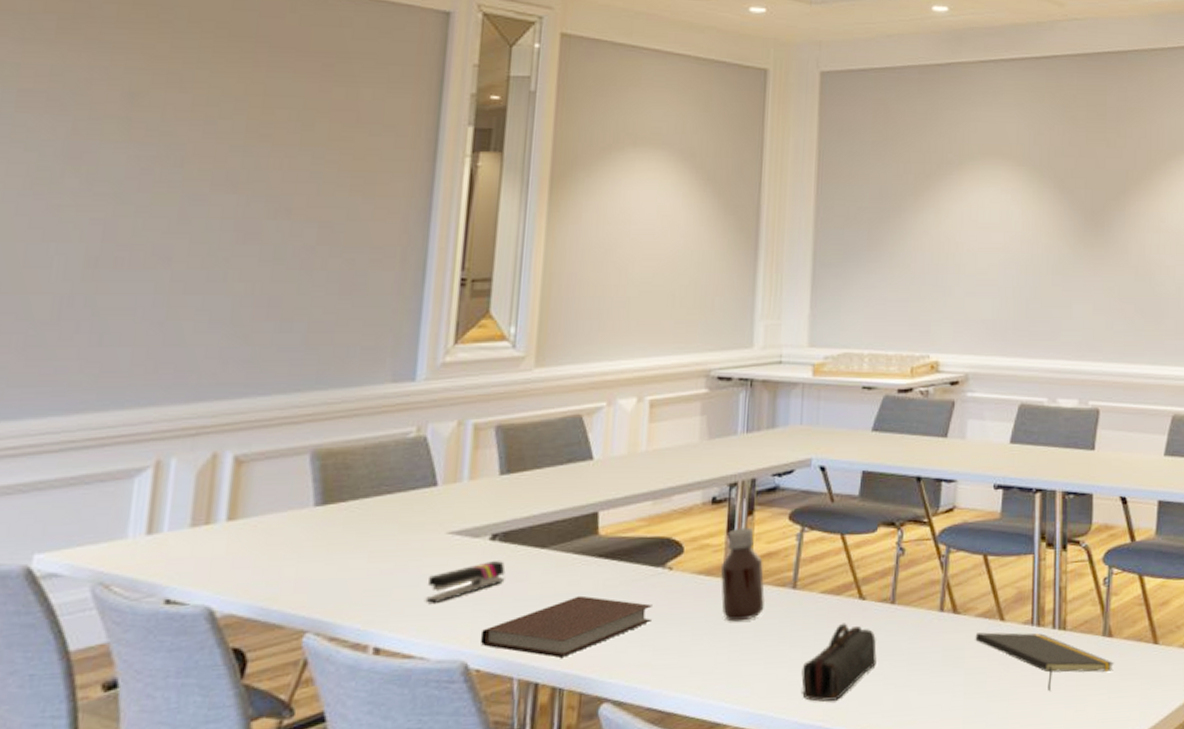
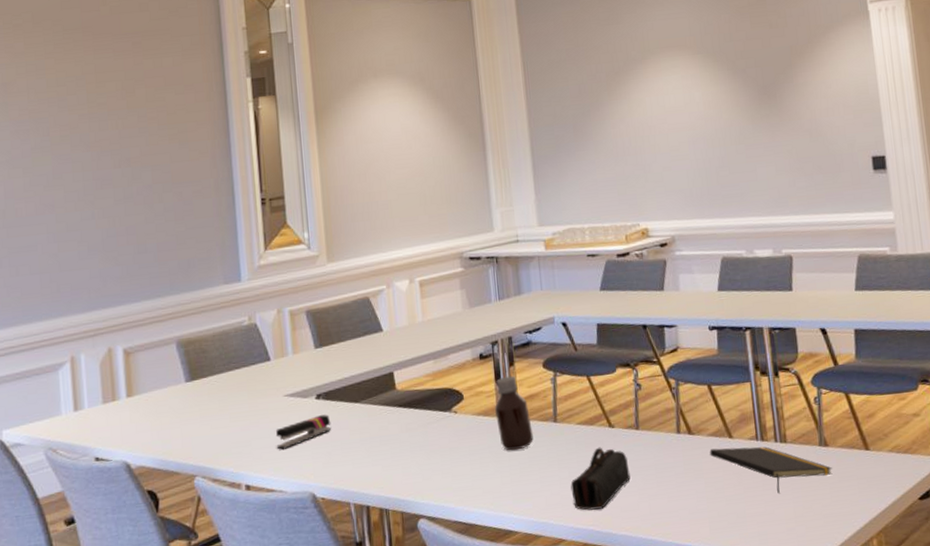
notebook: present [480,595,653,658] -> none [320,437,448,486]

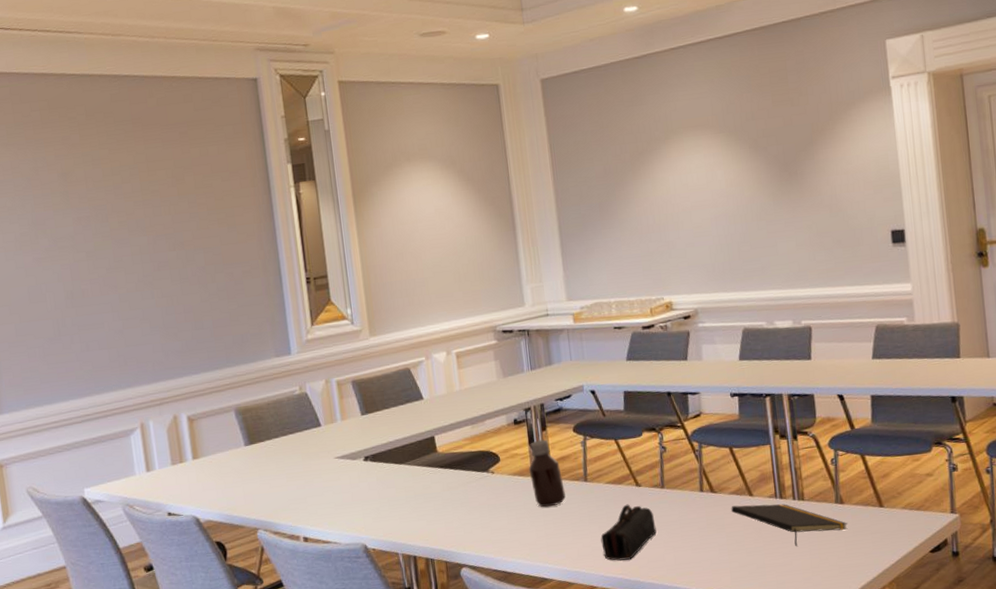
stapler: present [276,414,332,450] -> none [329,475,380,506]

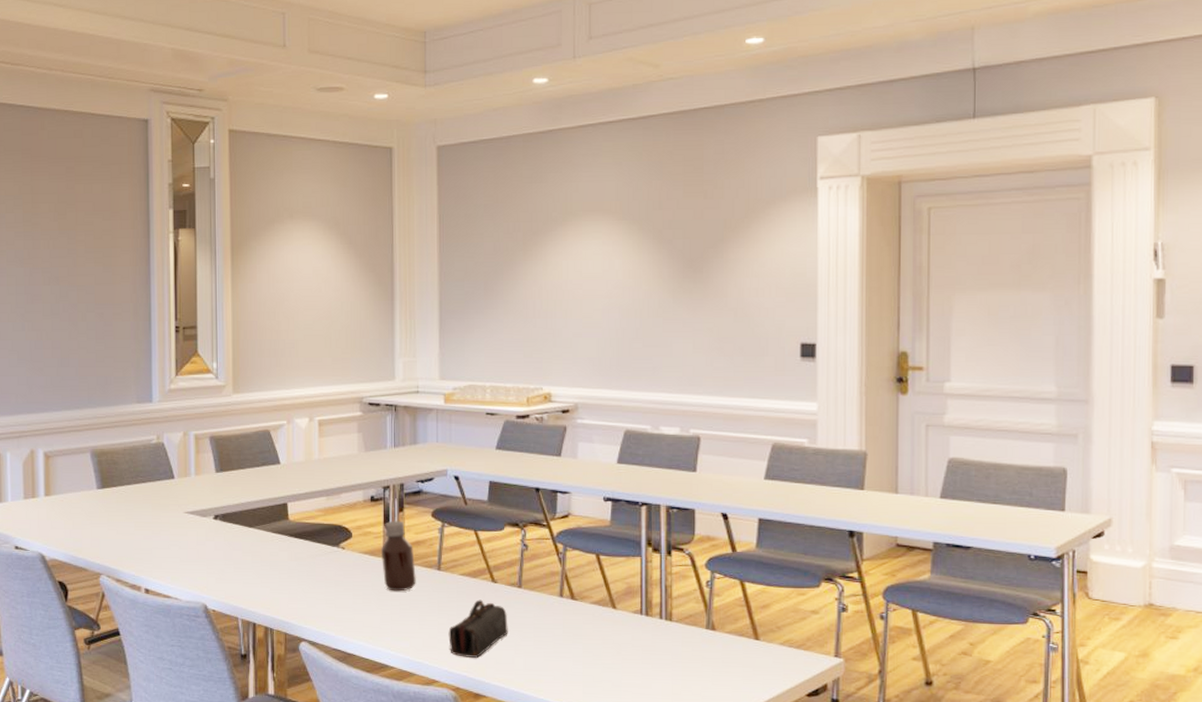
notepad: present [731,504,848,546] -> none [591,617,717,668]

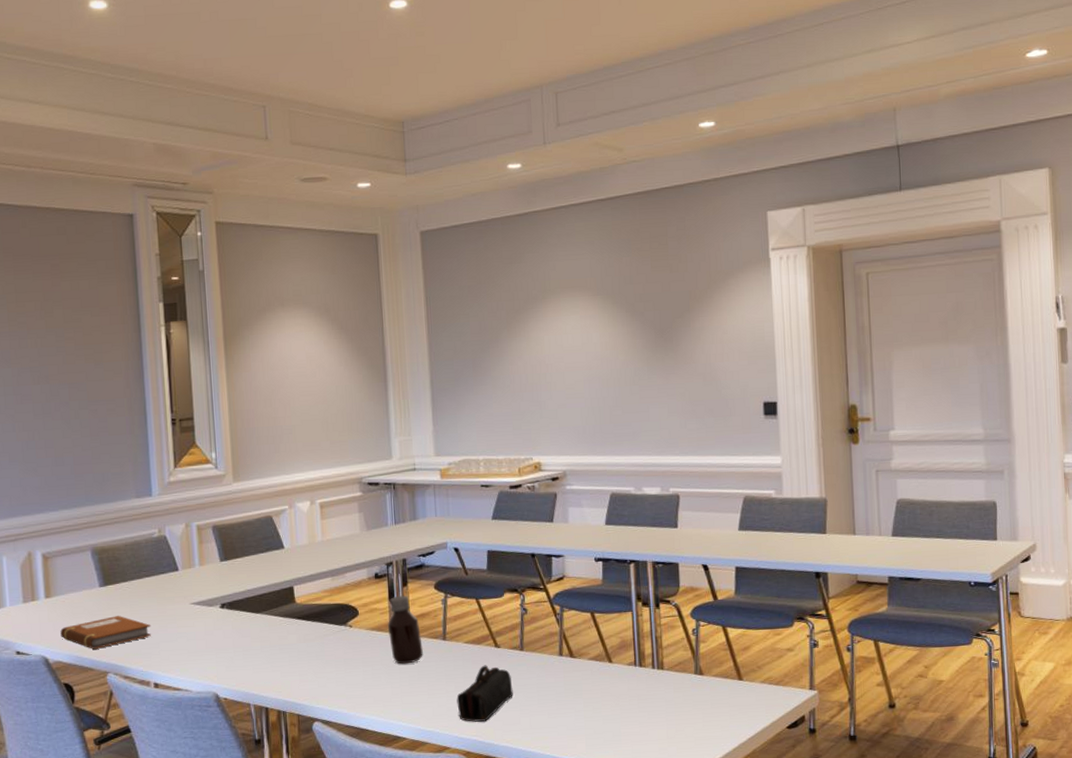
notebook: none [57,519,145,550] -> present [60,616,152,649]

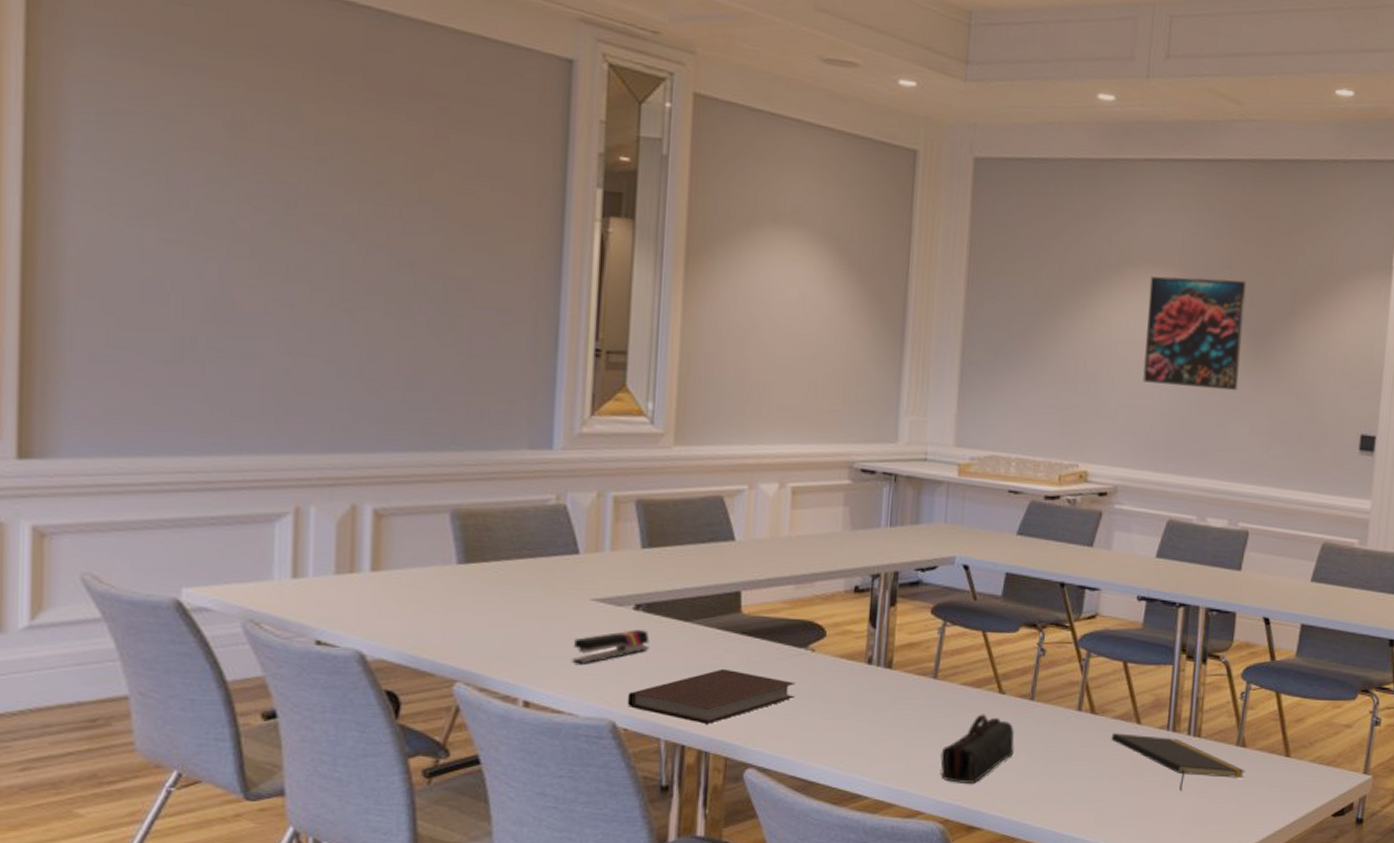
notebook: present [60,616,152,649] -> none [389,605,530,648]
stapler: none [183,623,235,653] -> present [572,630,650,664]
notebook: none [223,646,343,690] -> present [627,668,796,724]
bottle: present [387,595,423,664] -> none [862,617,906,705]
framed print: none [569,291,653,385] -> present [1142,276,1247,391]
notepad: none [589,671,706,716] -> present [1111,733,1245,791]

